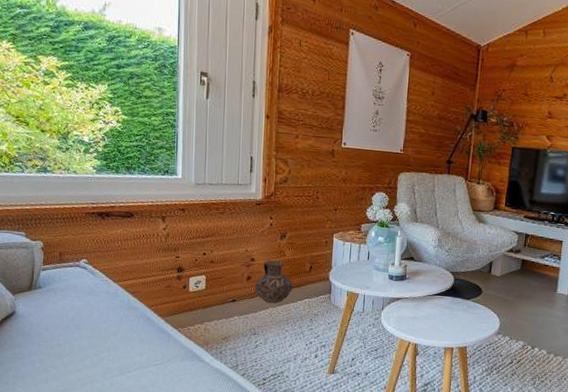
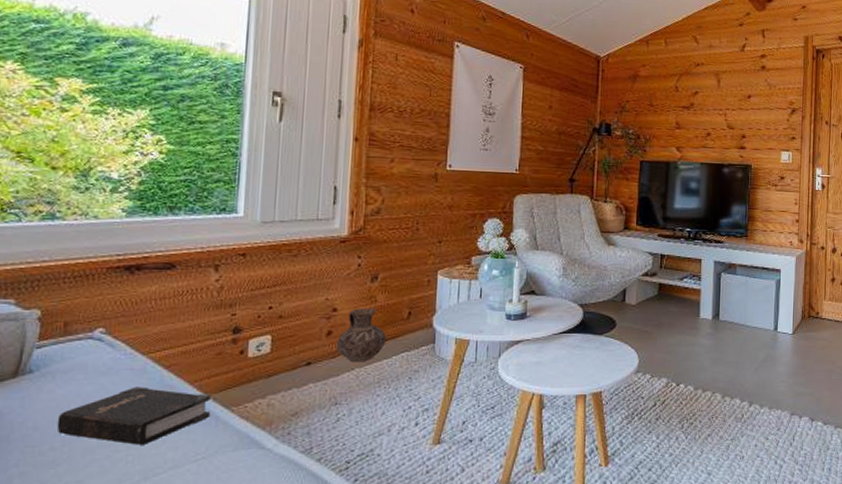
hardback book: none [60,305,165,349] -> present [56,386,211,445]

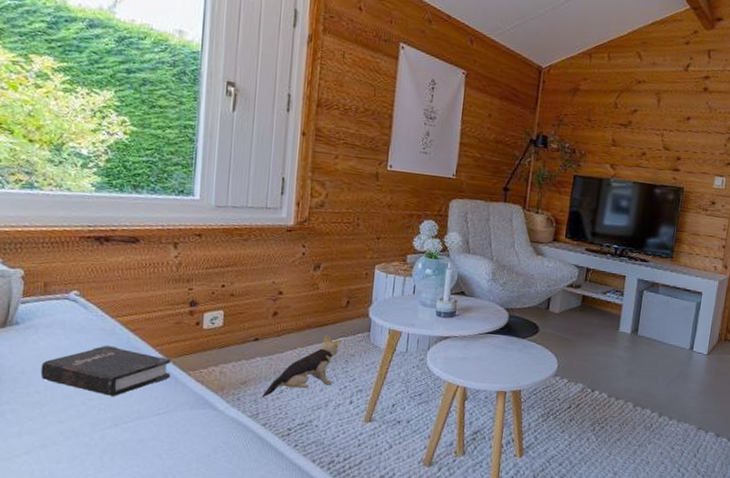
plush toy: none [315,351,404,428] -> present [262,335,342,397]
ceramic jug: present [336,308,386,363] -> none [281,293,326,343]

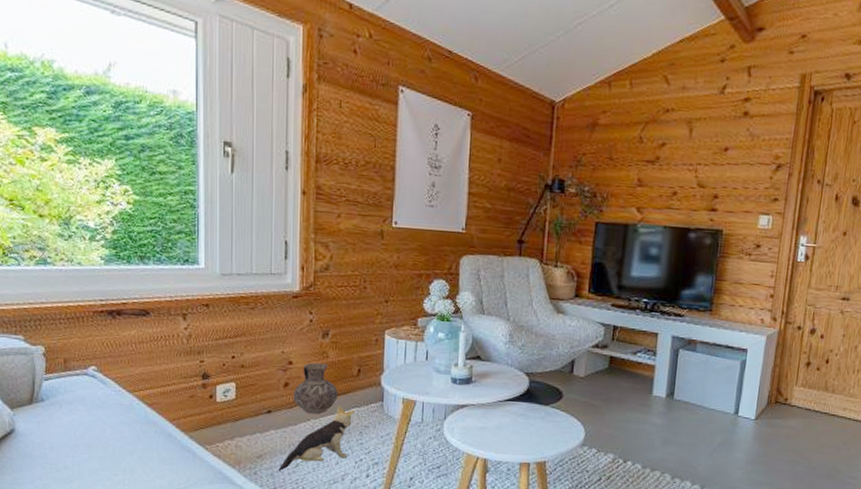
hardback book: present [40,345,171,396] -> none [67,420,189,471]
ceramic jug: none [281,293,326,343] -> present [293,363,338,414]

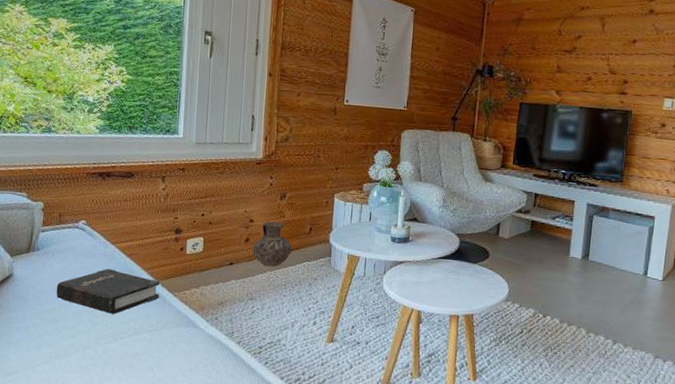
hardback book: none [67,420,189,471] -> present [56,268,160,314]
plush toy: present [278,405,355,471] -> none [236,259,306,317]

